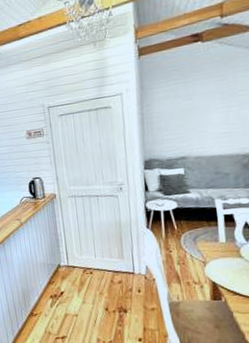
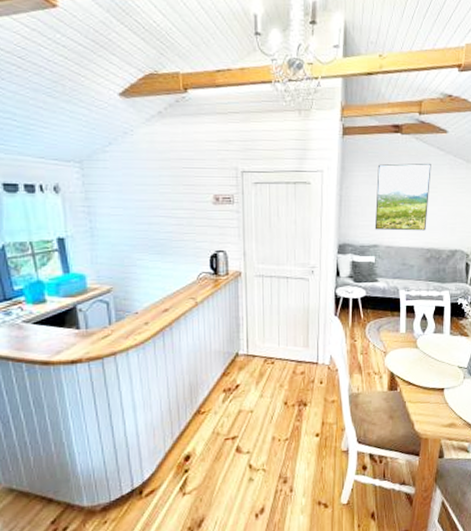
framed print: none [178,65,241,142] -> present [374,163,431,231]

